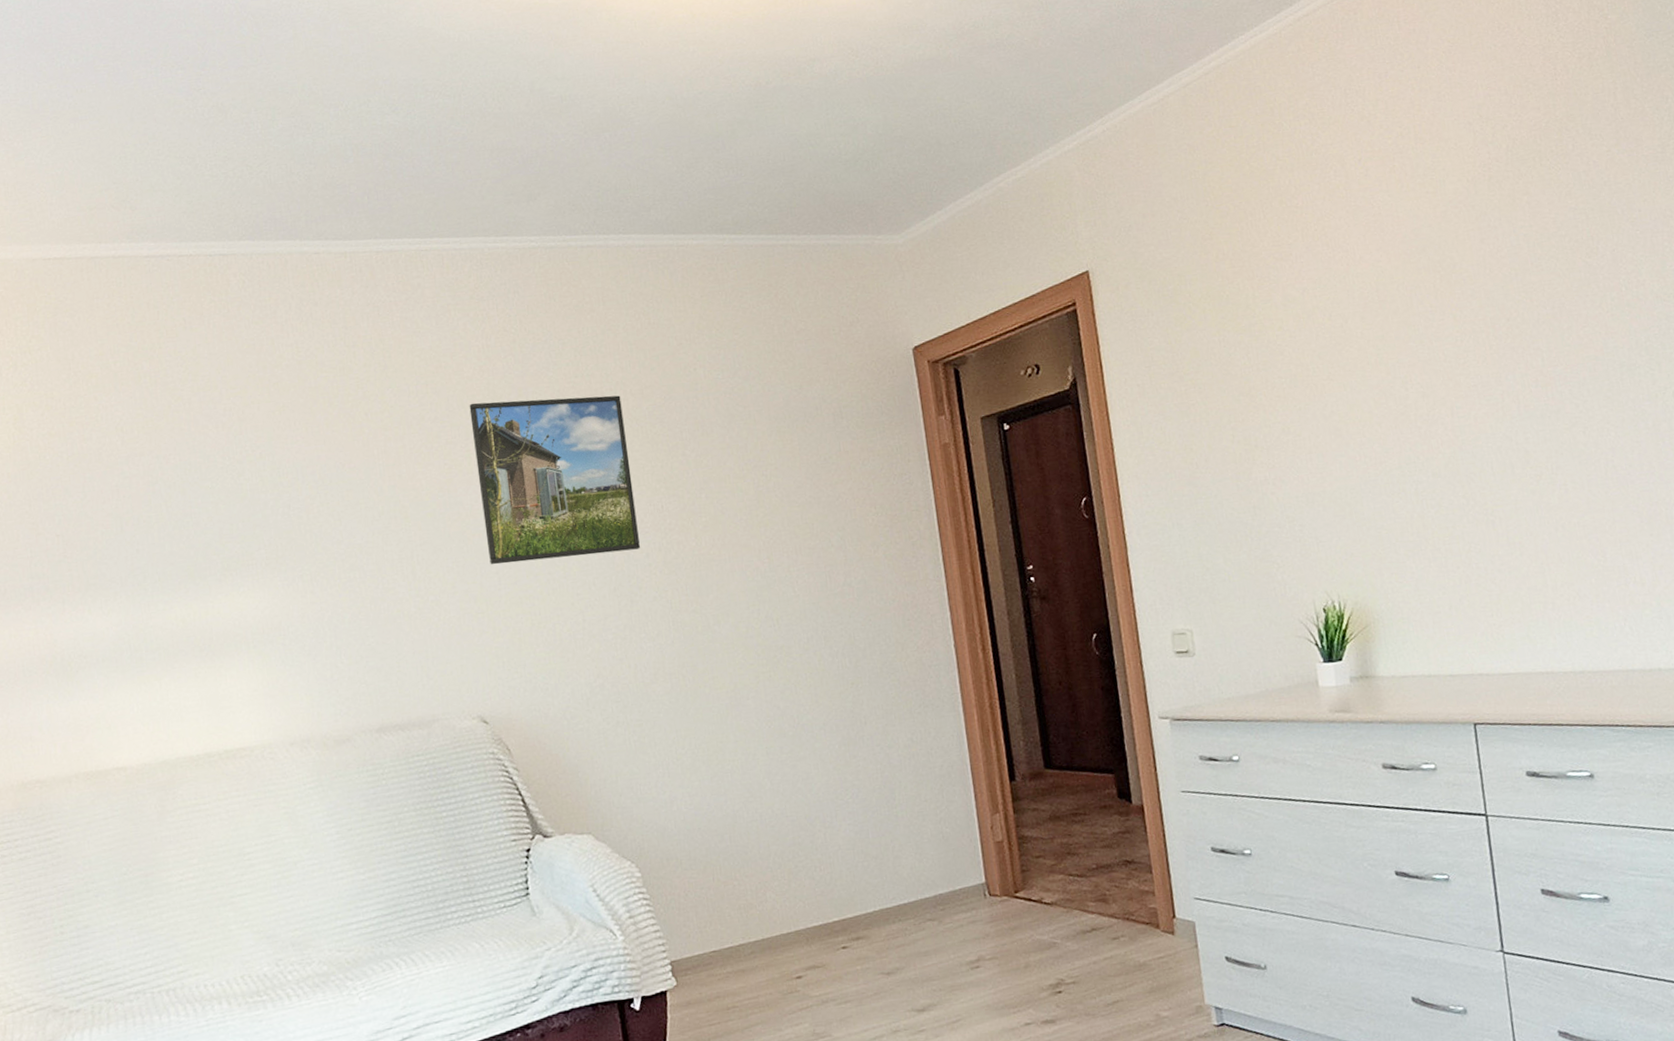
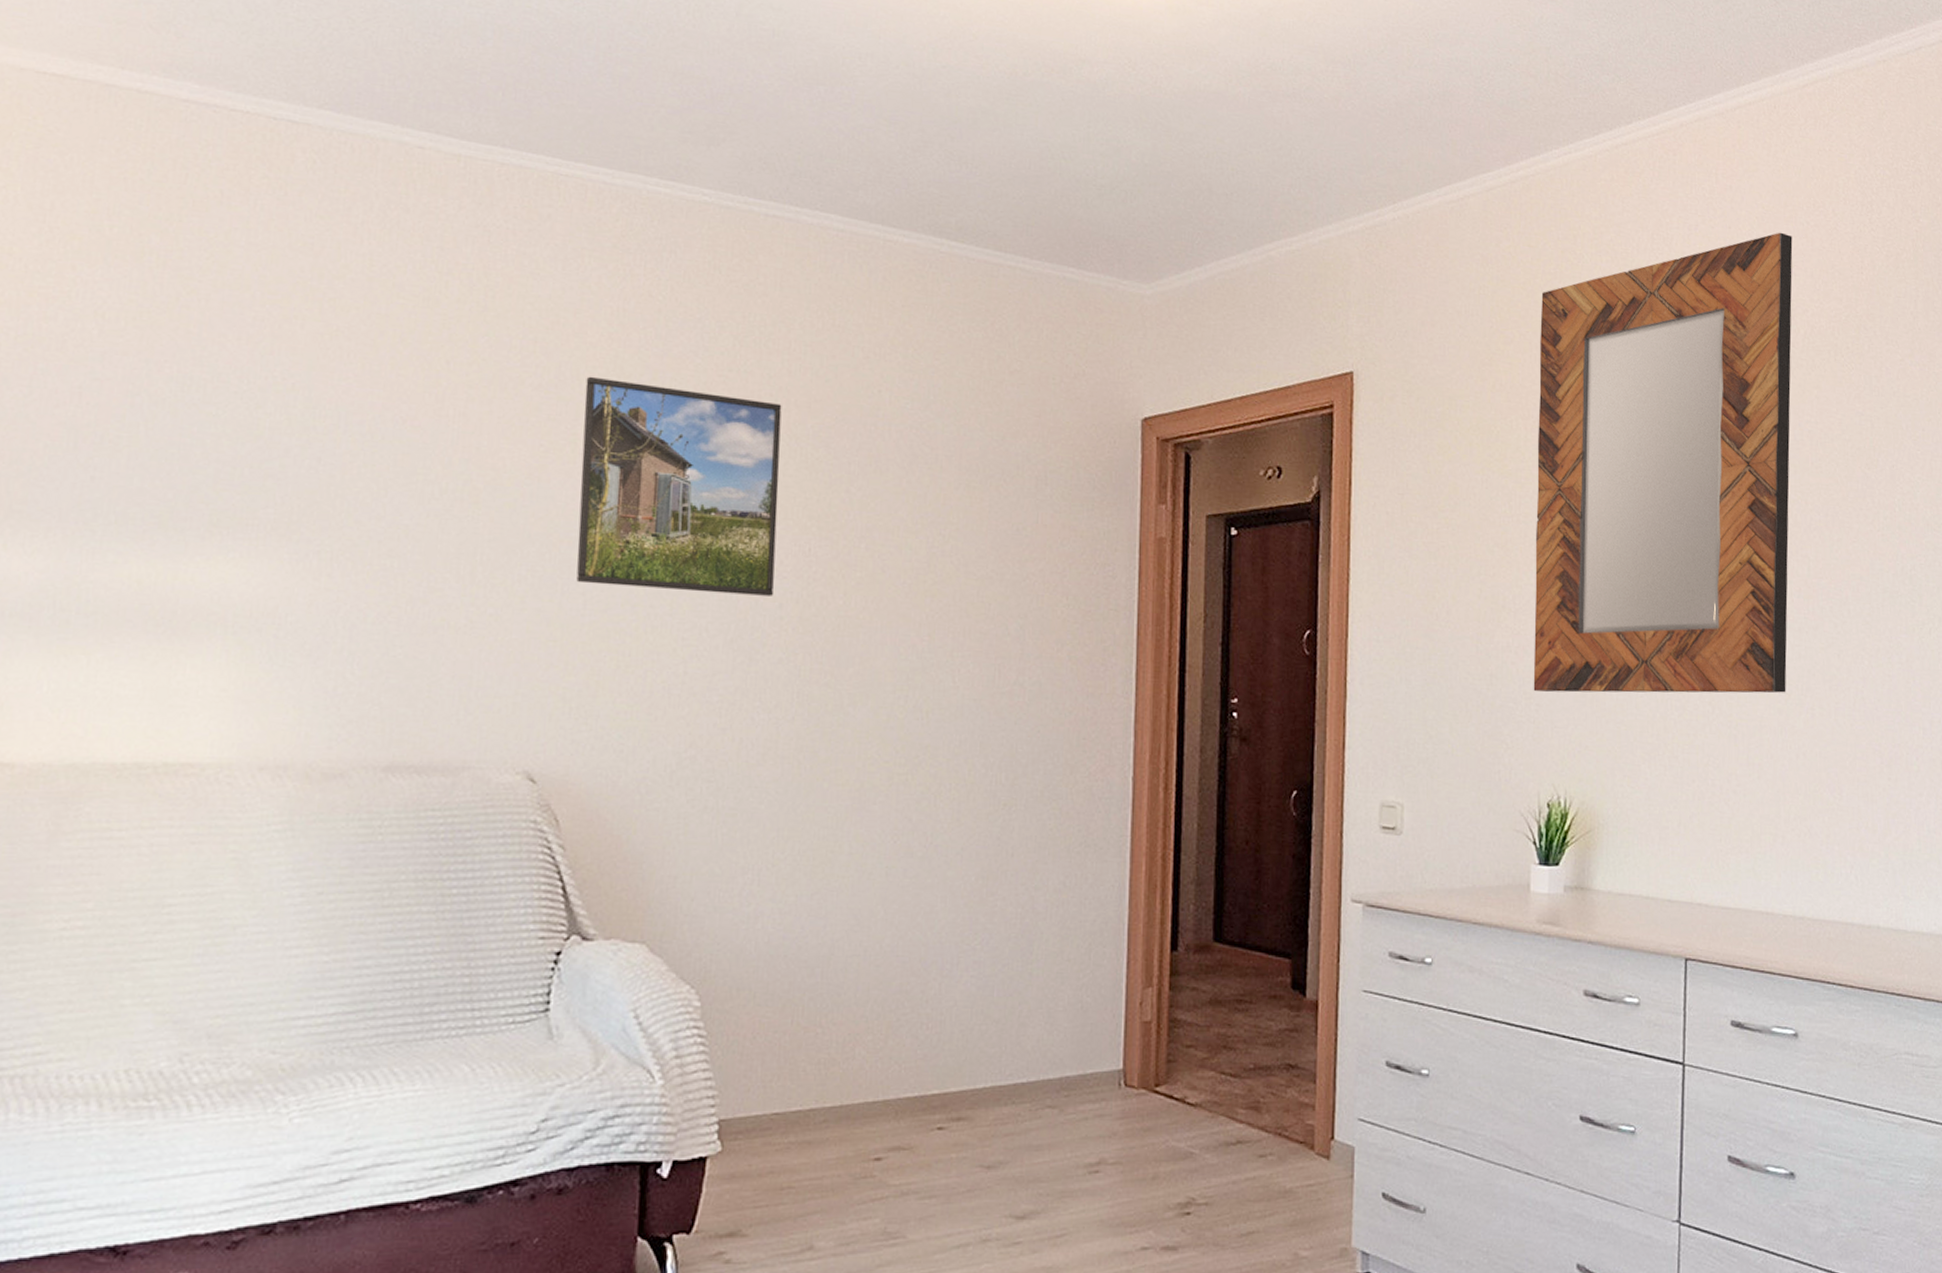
home mirror: none [1248,60,1537,514] -> present [1533,232,1793,693]

